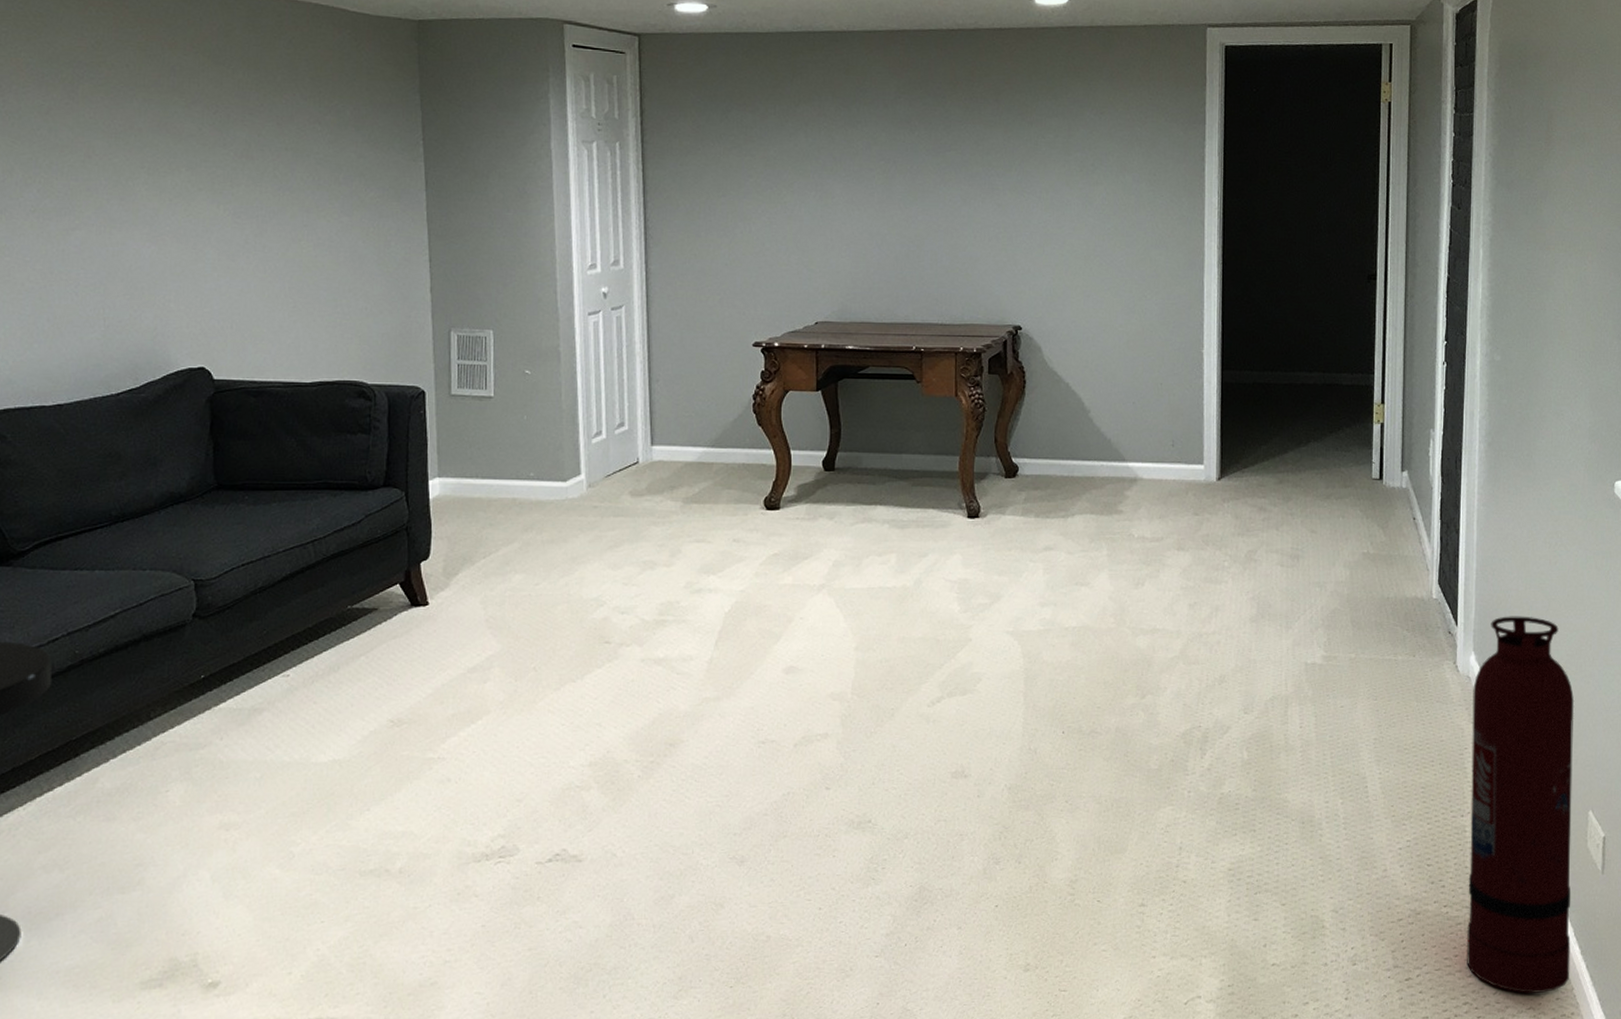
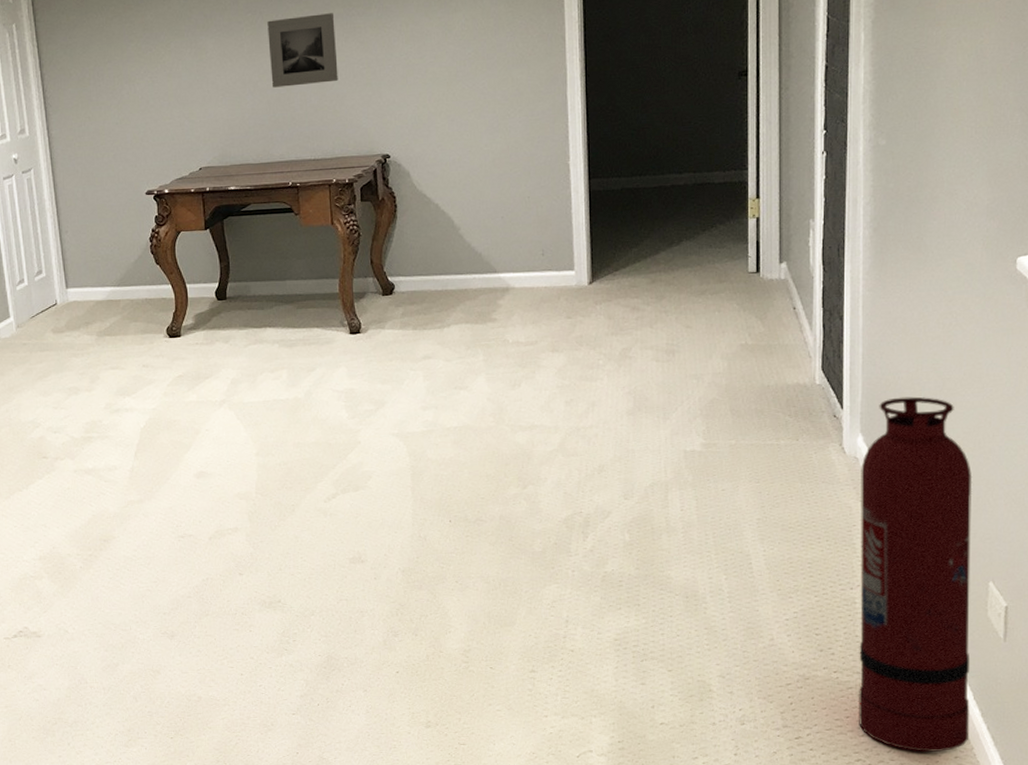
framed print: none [900,170,973,244] -> present [267,13,338,88]

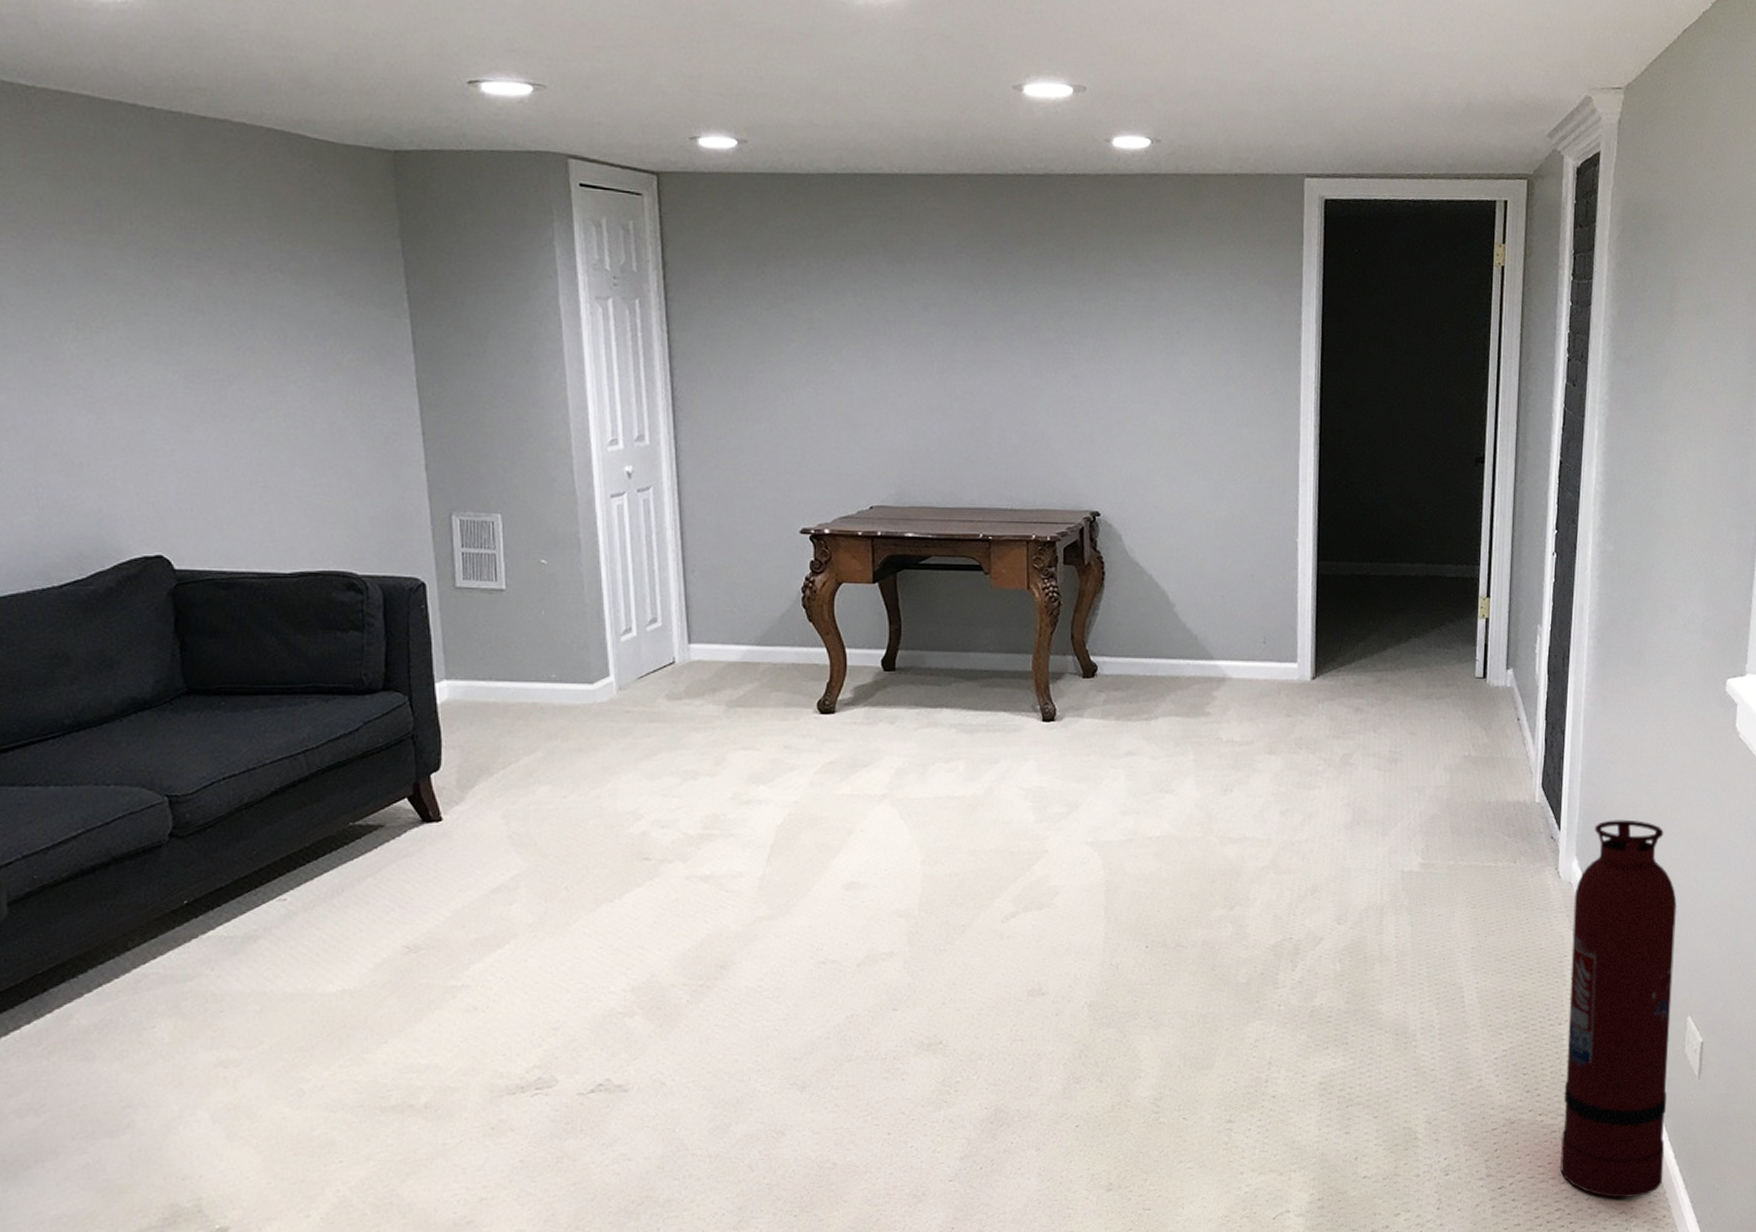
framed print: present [267,13,338,88] -> none [963,336,1045,420]

